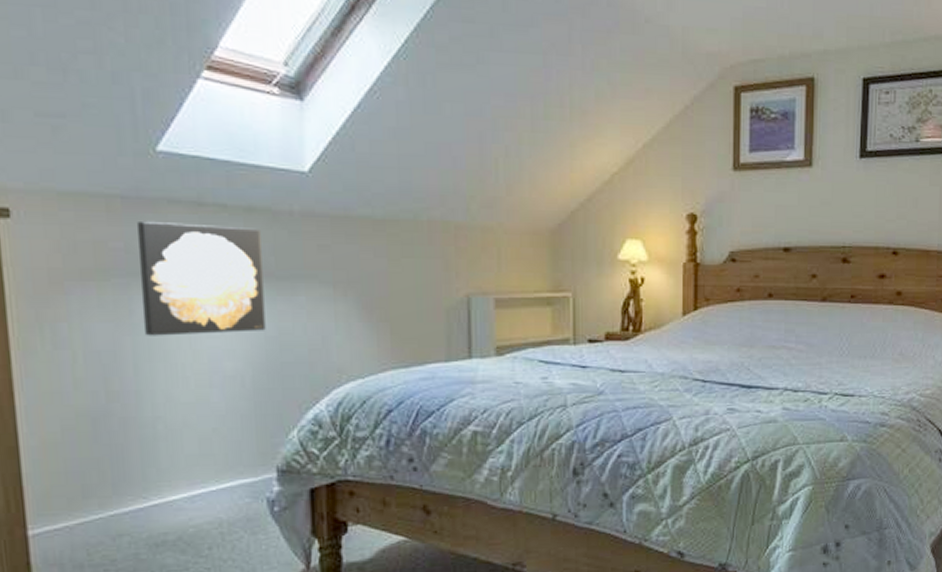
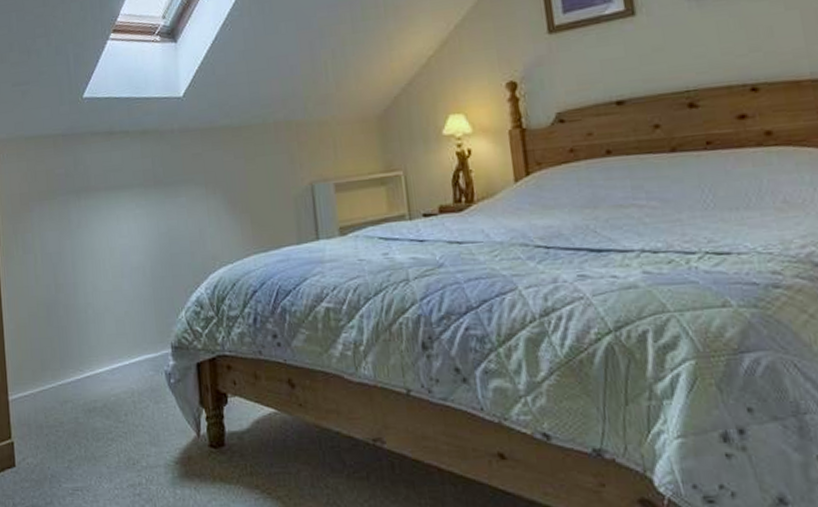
wall art: present [137,220,266,336] -> none [73,146,159,239]

